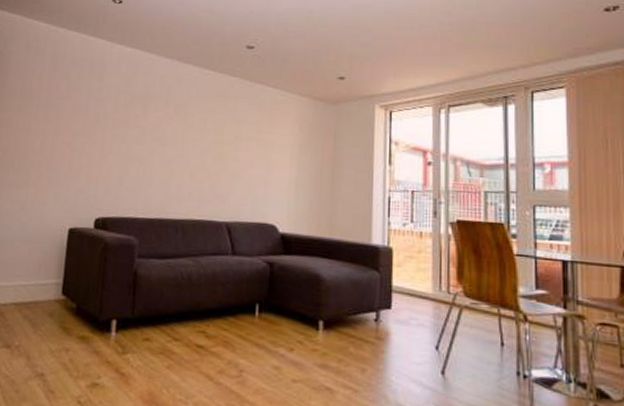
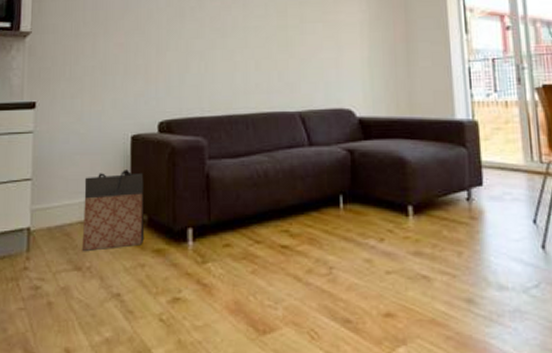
bag: none [12,259,77,331] -> present [81,170,145,251]

